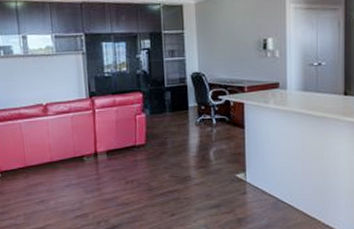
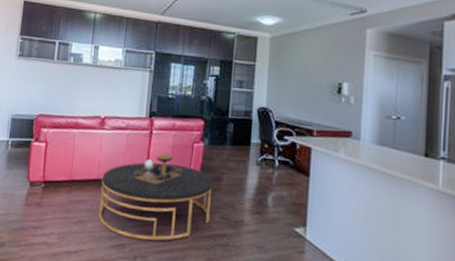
coffee table: none [54,129,161,208] -> present [98,154,214,241]

